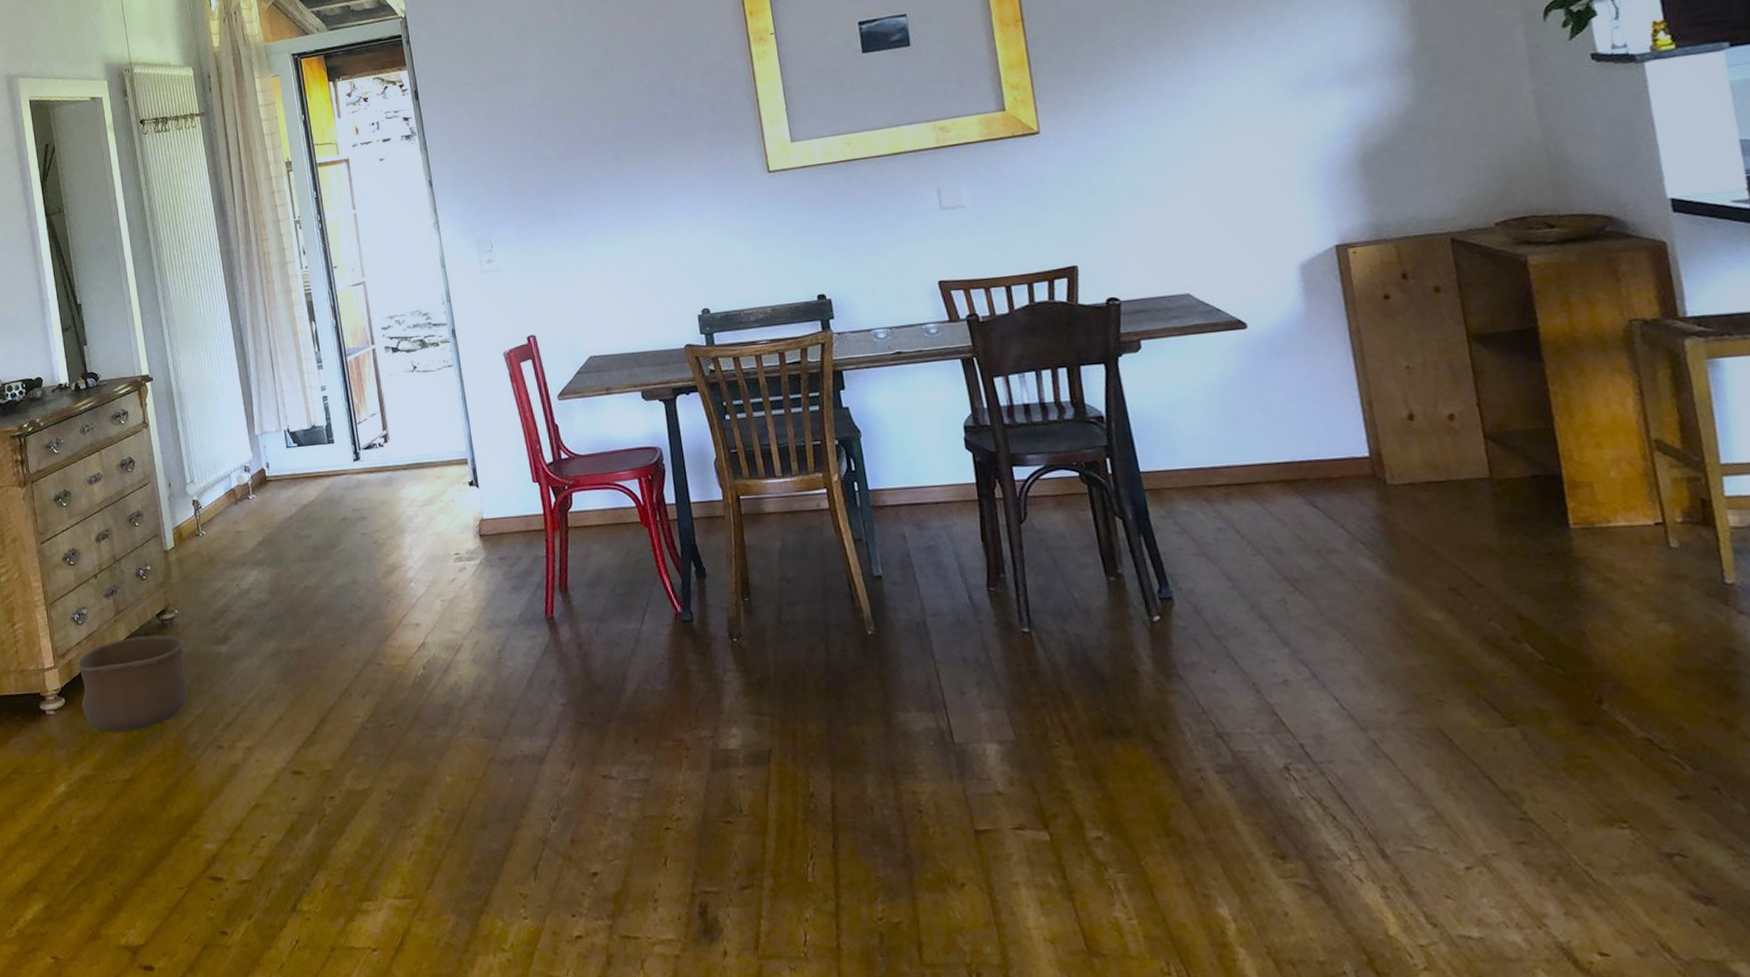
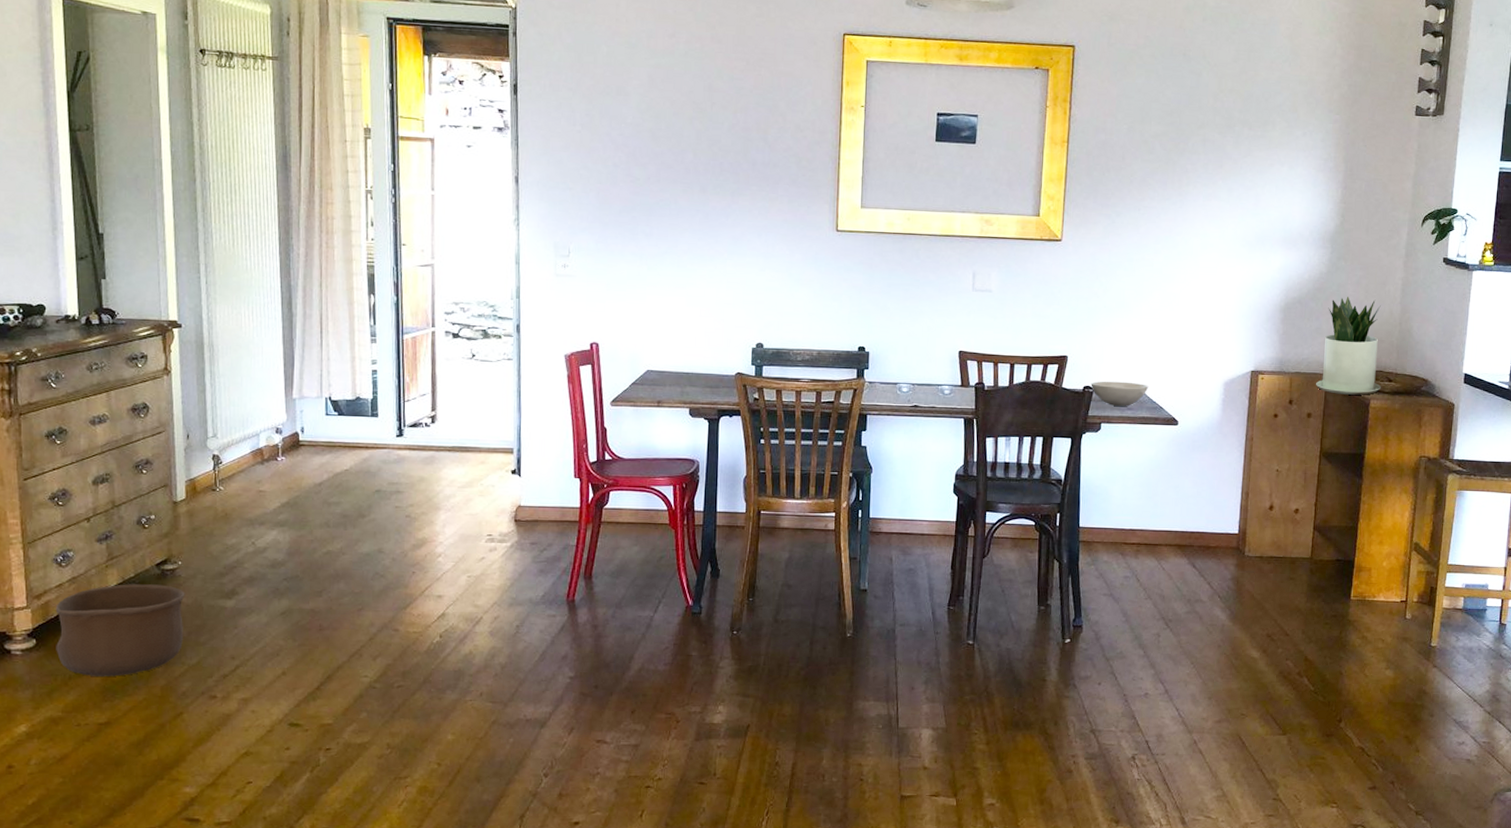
soup bowl: none [1115,284,1195,317] -> present [1091,381,1149,406]
planter: none [1428,125,1541,257] -> present [1316,297,1382,396]

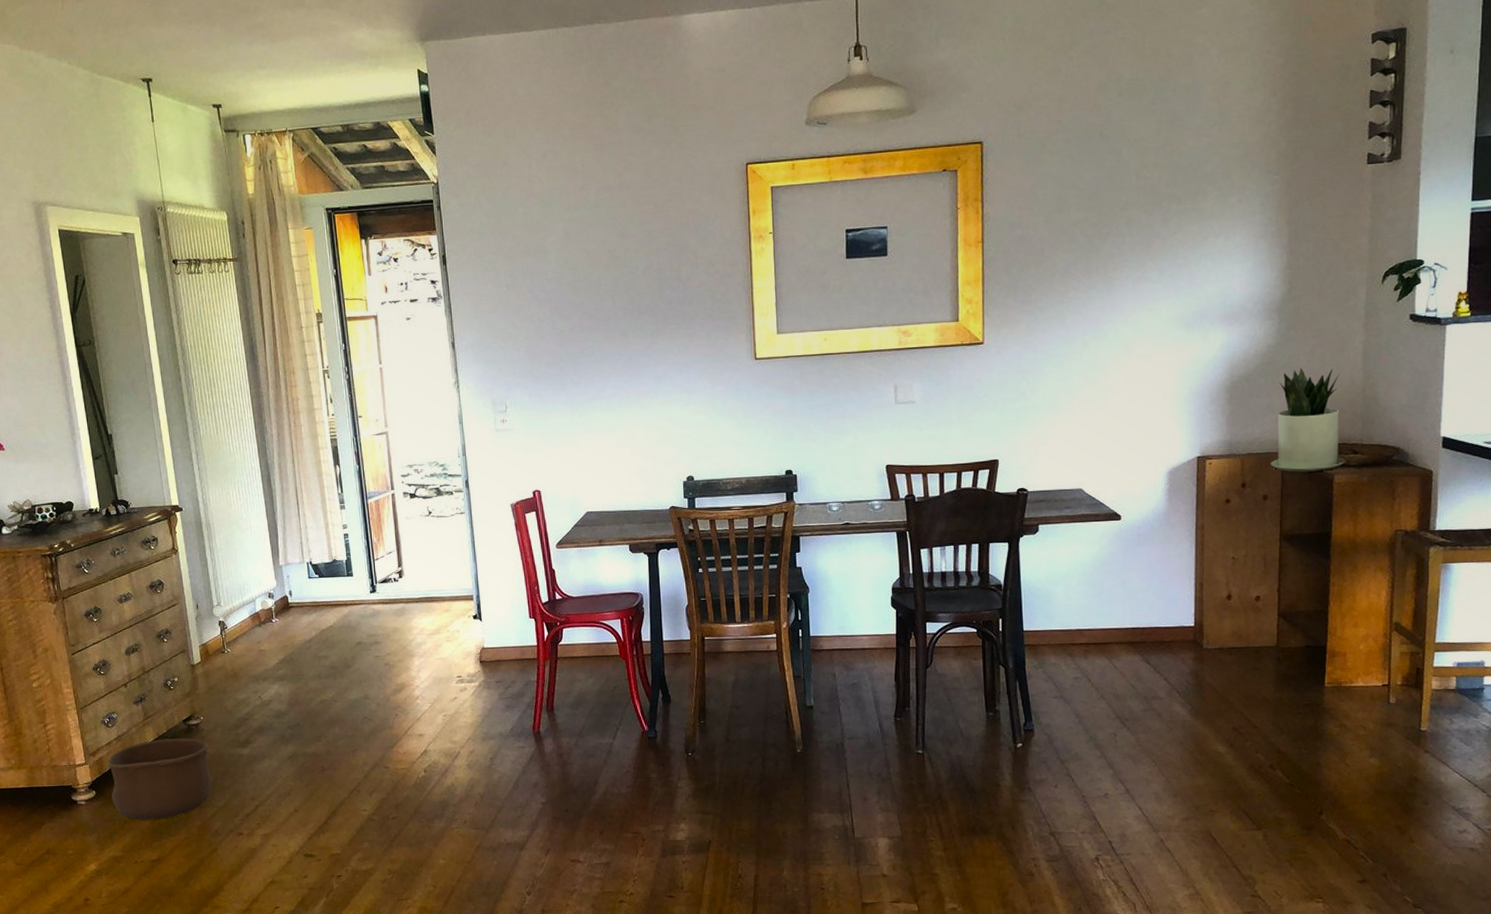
soup bowl: present [1091,381,1149,406] -> none [1025,480,1087,506]

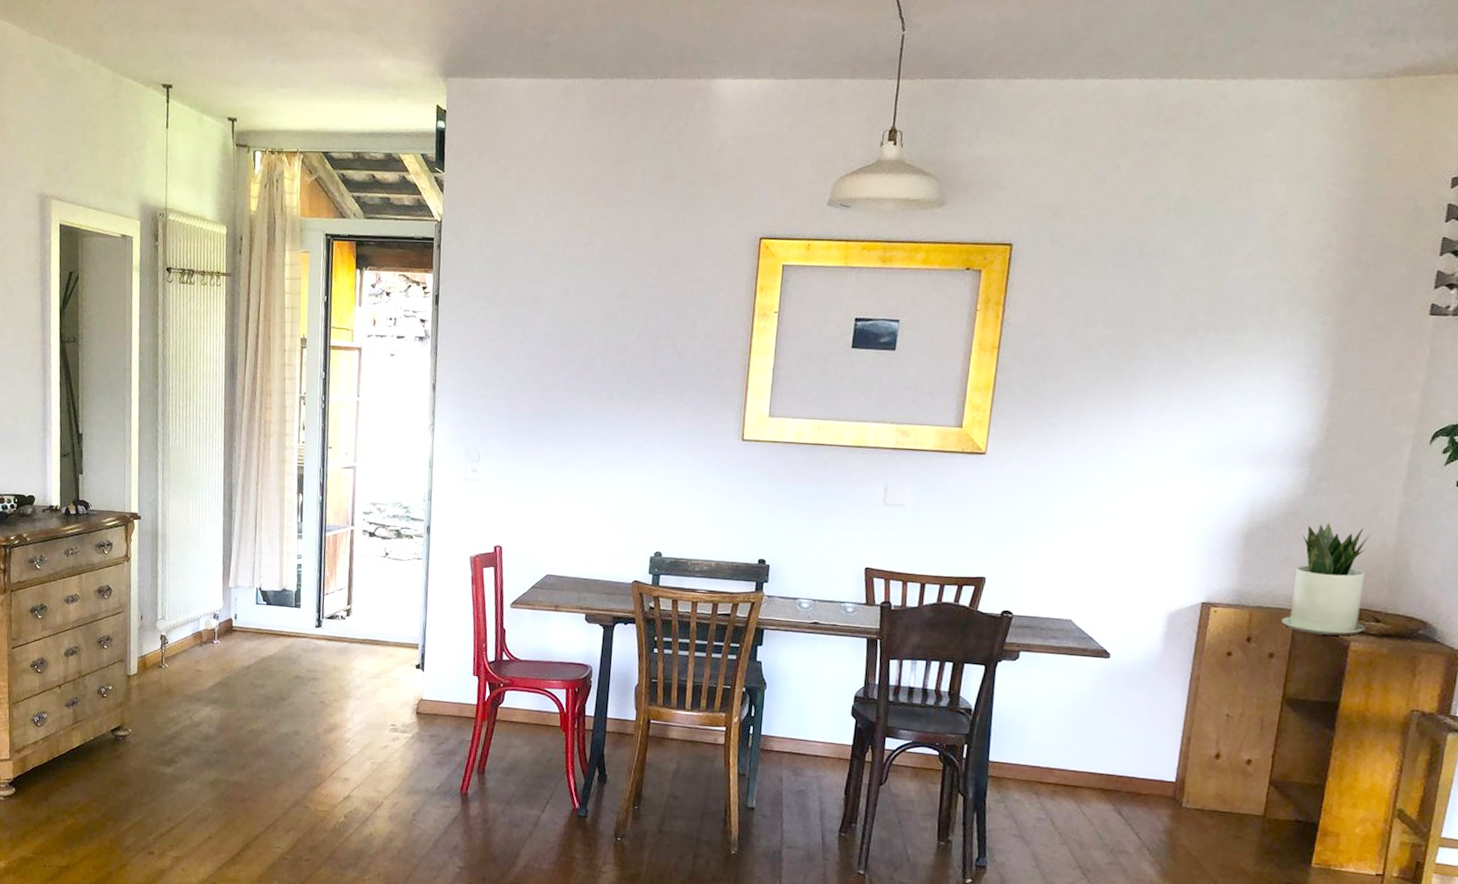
basket: present [107,738,211,820] -> none [30,745,133,827]

